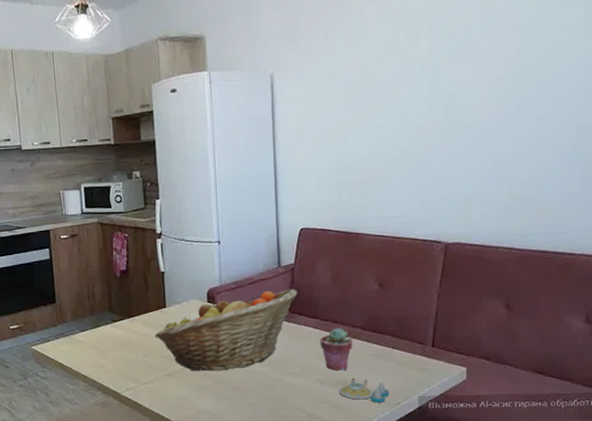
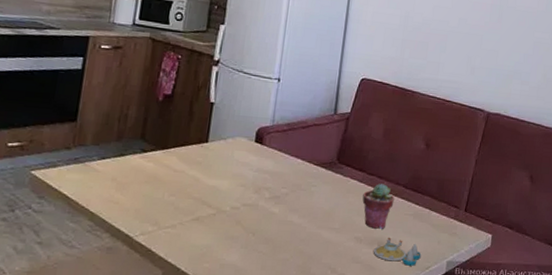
fruit basket: present [154,288,298,371] -> none [188,137,349,220]

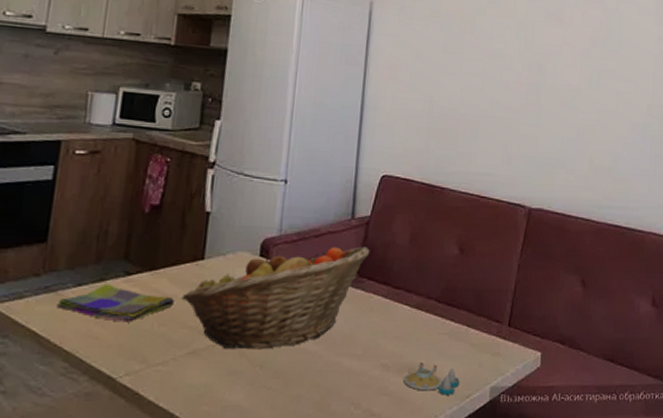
dish towel: none [83,158,183,192] -> present [56,284,175,322]
fruit basket: none [188,137,349,220] -> present [181,246,370,350]
potted succulent: present [362,183,395,229] -> none [388,298,426,353]

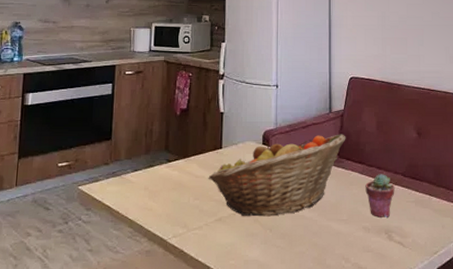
dish towel: present [56,284,175,322] -> none [121,169,203,198]
potted succulent: none [388,298,426,353] -> present [365,174,395,217]
salt and pepper shaker set: present [404,363,460,395] -> none [382,226,428,252]

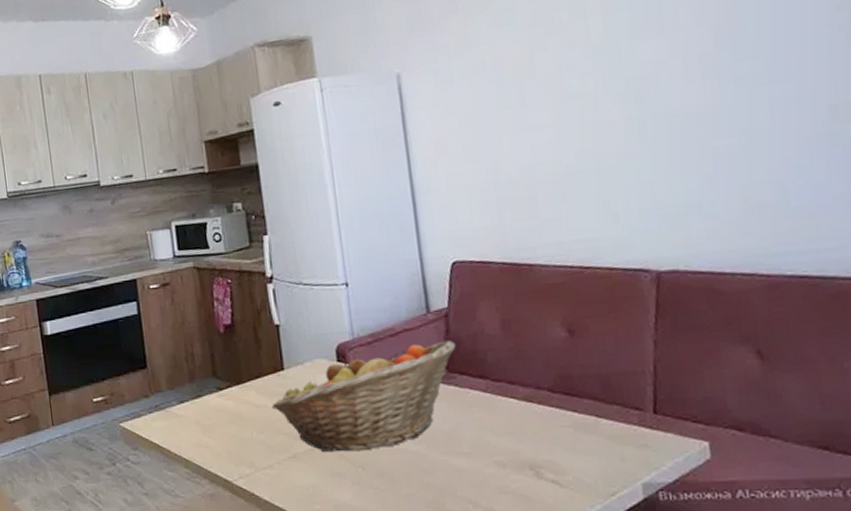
potted succulent: present [365,174,395,217] -> none [492,390,540,449]

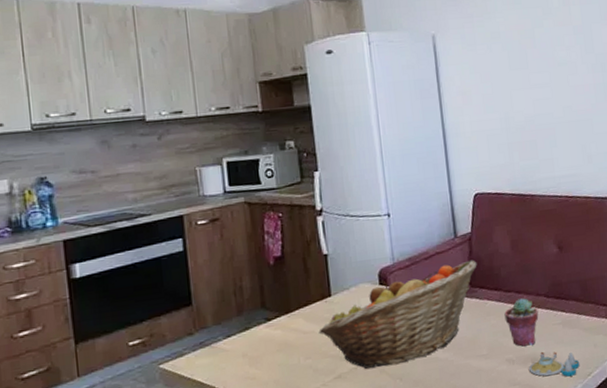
potted succulent: none [492,390,540,449] -> present [504,298,539,347]
salt and pepper shaker set: none [526,459,599,493] -> present [529,351,580,377]

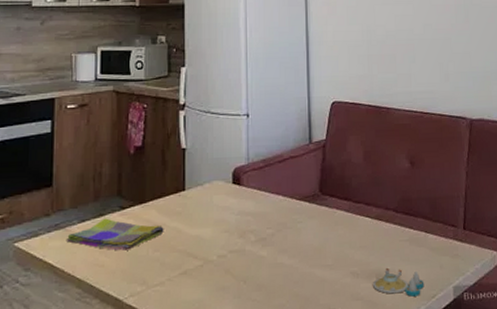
dish towel: none [213,331,314,362] -> present [66,218,164,251]
fruit basket: present [319,260,477,369] -> none [169,167,329,267]
potted succulent: present [504,298,539,347] -> none [352,211,386,260]

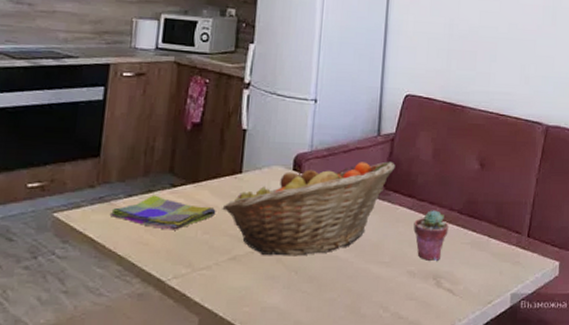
fruit basket: none [169,167,329,267] -> present [222,161,396,256]
potted succulent: none [352,211,386,260] -> present [413,210,449,261]
salt and pepper shaker set: present [373,268,425,297] -> none [429,270,482,301]

